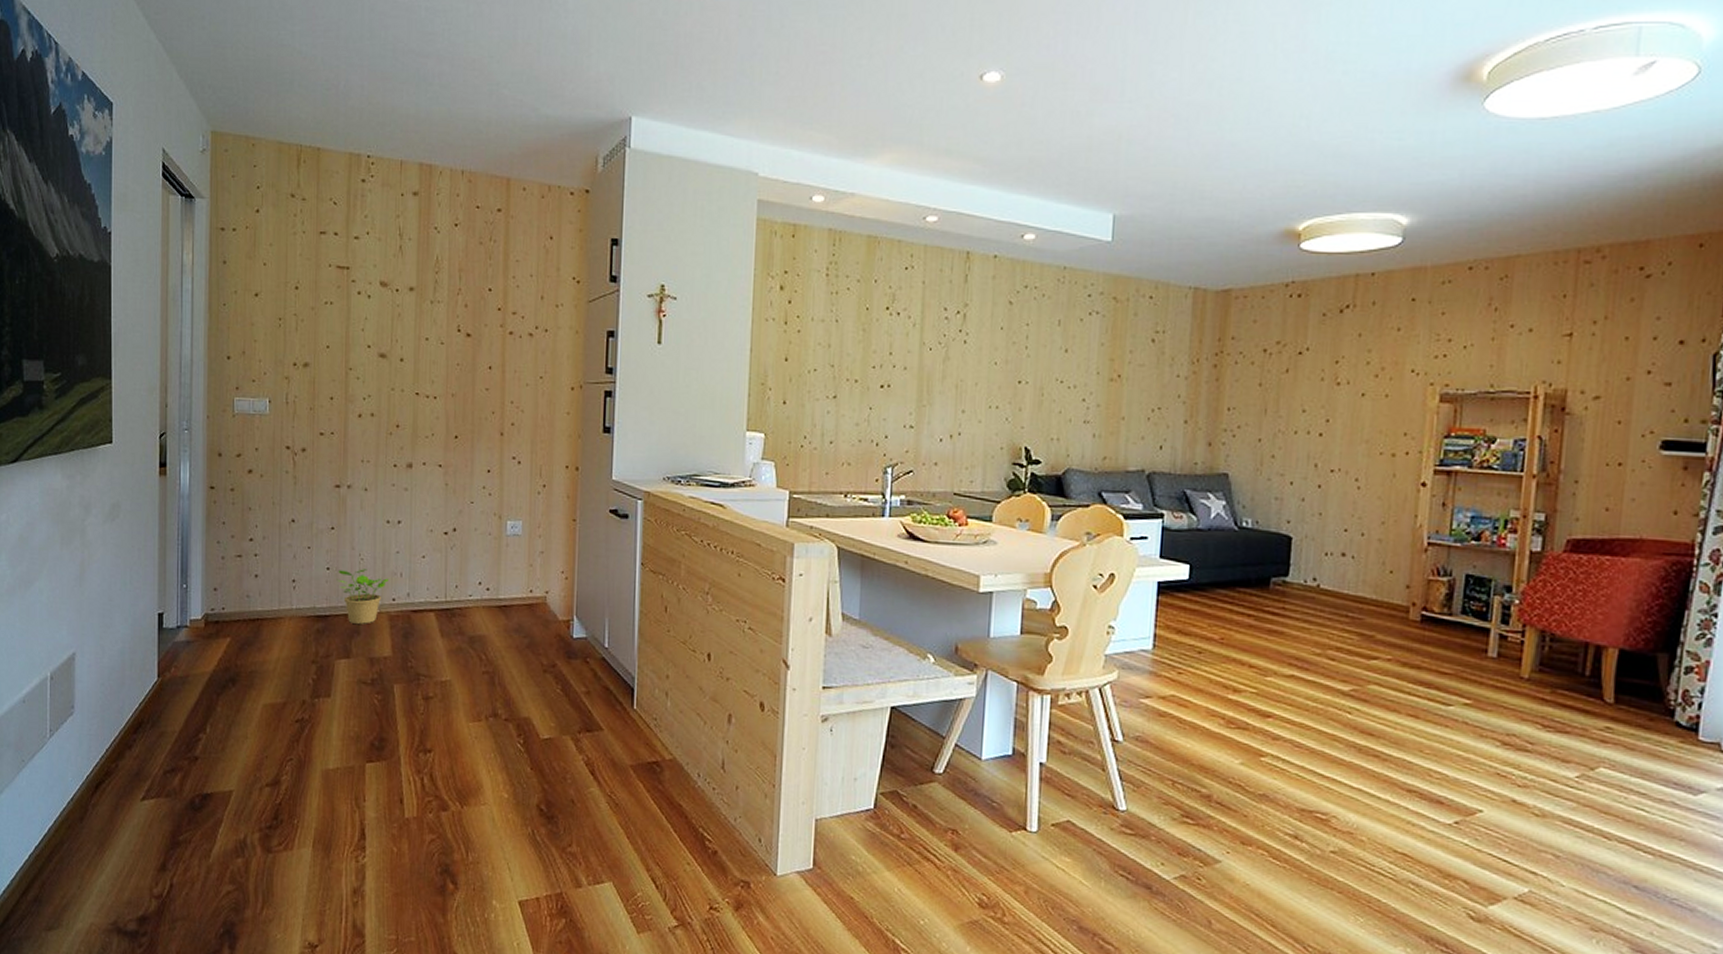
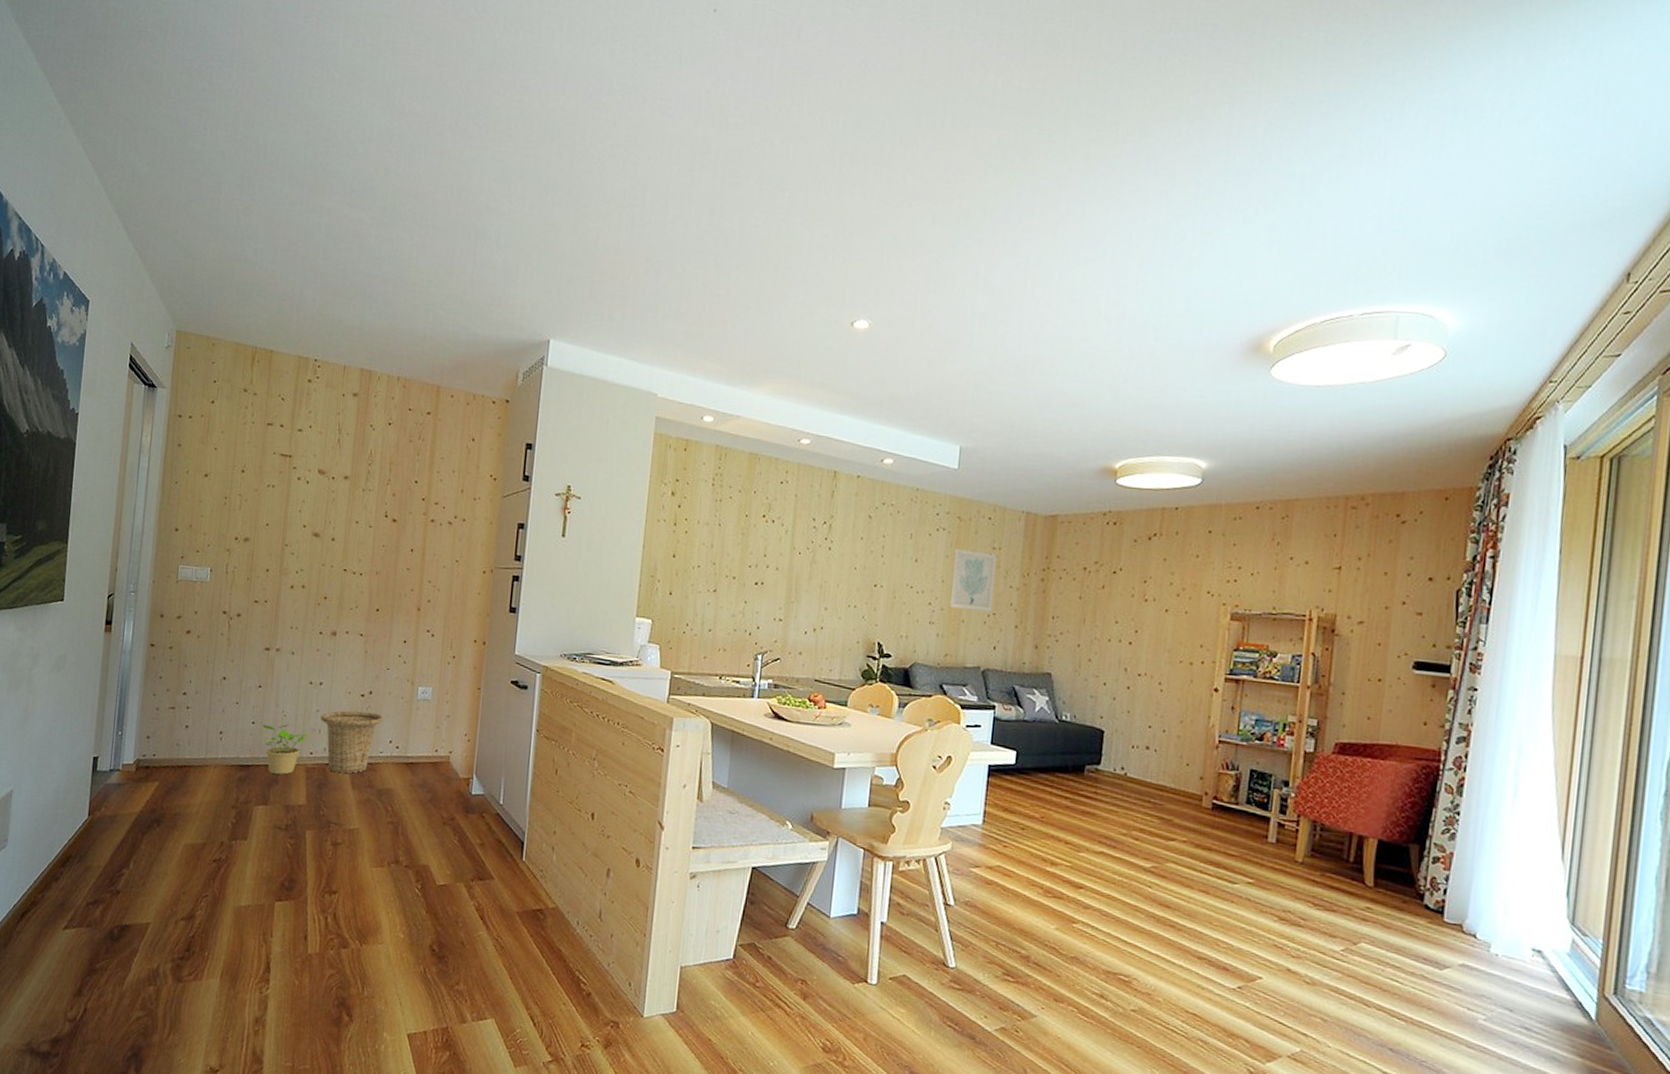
basket: none [402,550,470,621] -> present [321,710,383,774]
wall art: none [1106,333,1161,406] -> present [949,548,997,612]

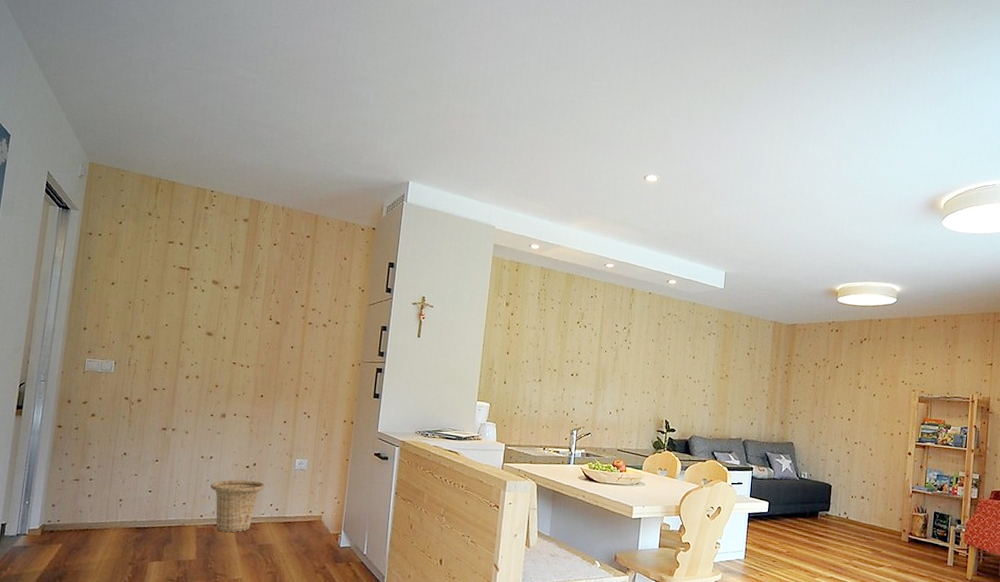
potted plant: present [260,724,308,775] -> none [156,492,199,535]
wall art: present [949,548,997,612] -> none [718,348,753,396]

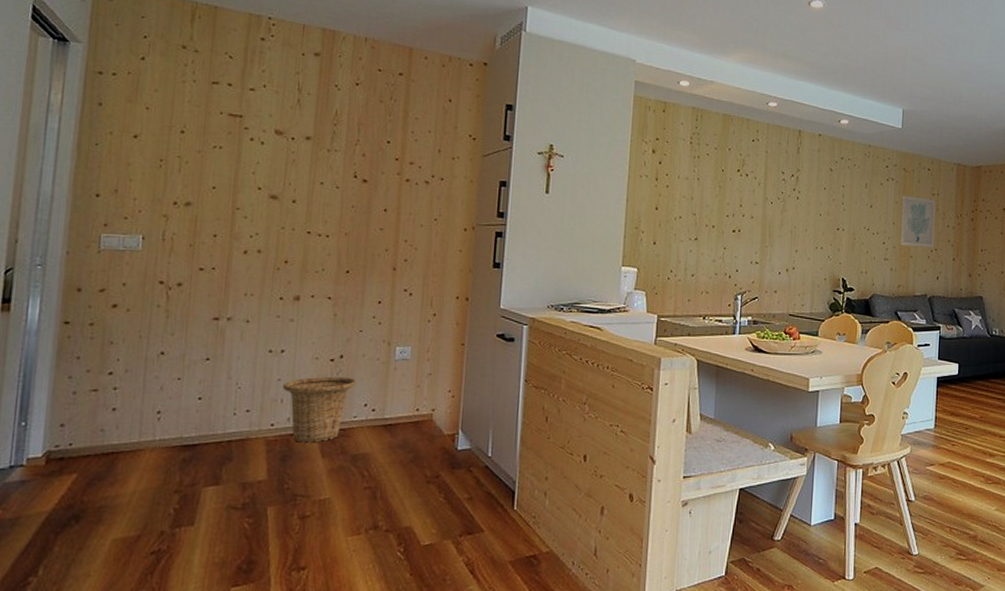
wall art: none [718,348,753,396] -> present [900,195,936,248]

